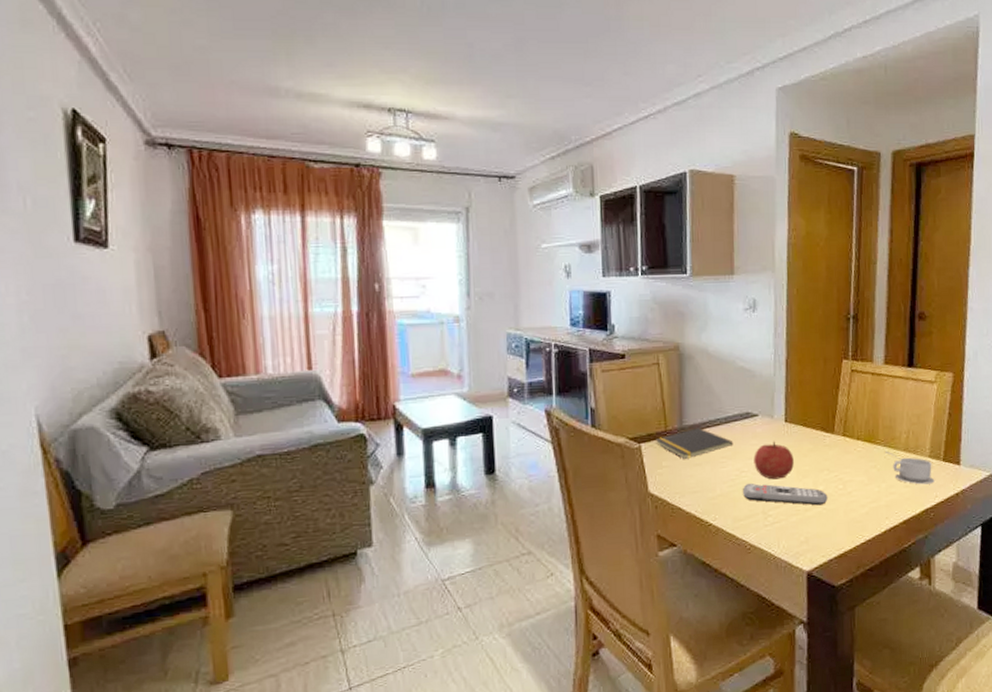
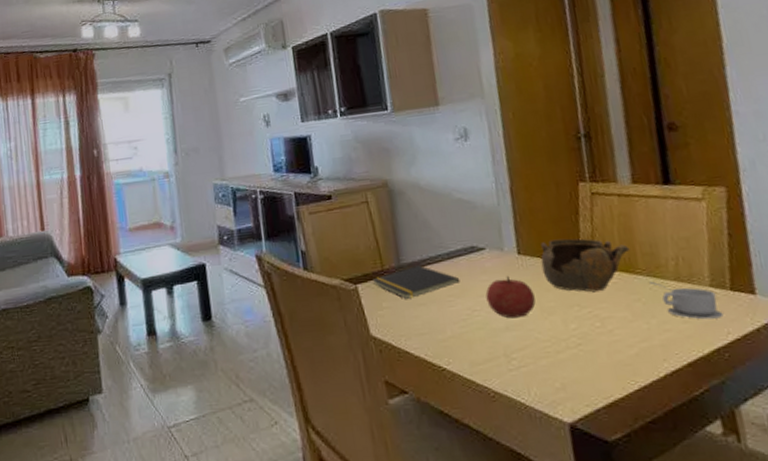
remote control: present [743,482,828,506] -> none [477,322,584,347]
teapot: none [803,410,874,459] -> present [540,238,630,293]

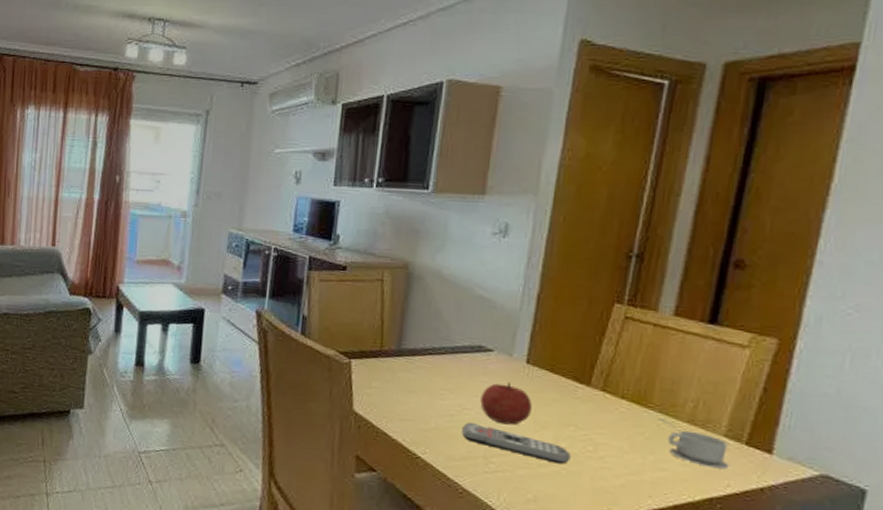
notepad: present [371,265,461,299] -> none [367,353,459,384]
remote control: none [477,322,584,347] -> present [462,421,571,464]
teapot: present [540,238,630,293] -> none [547,356,649,418]

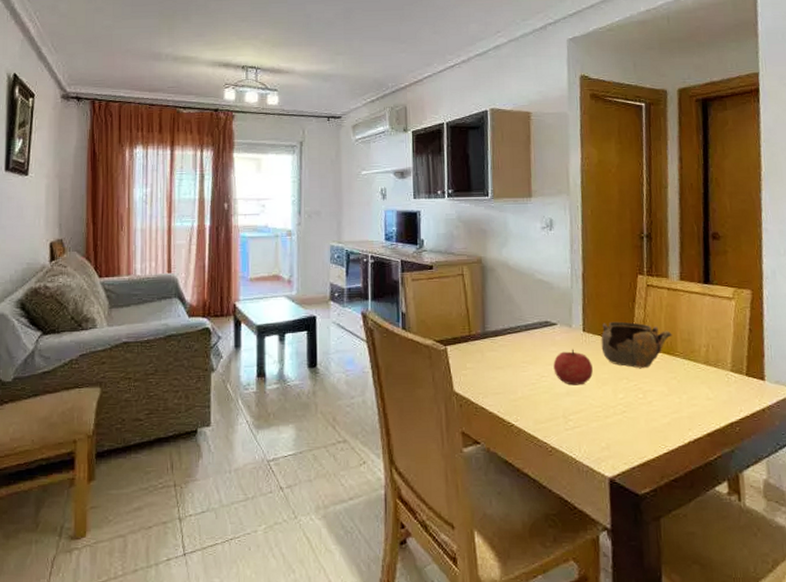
remote control: present [462,421,571,464] -> none [543,387,628,413]
teapot: none [547,356,649,418] -> present [601,321,672,369]
teacup: present [659,418,729,470] -> none [685,363,739,398]

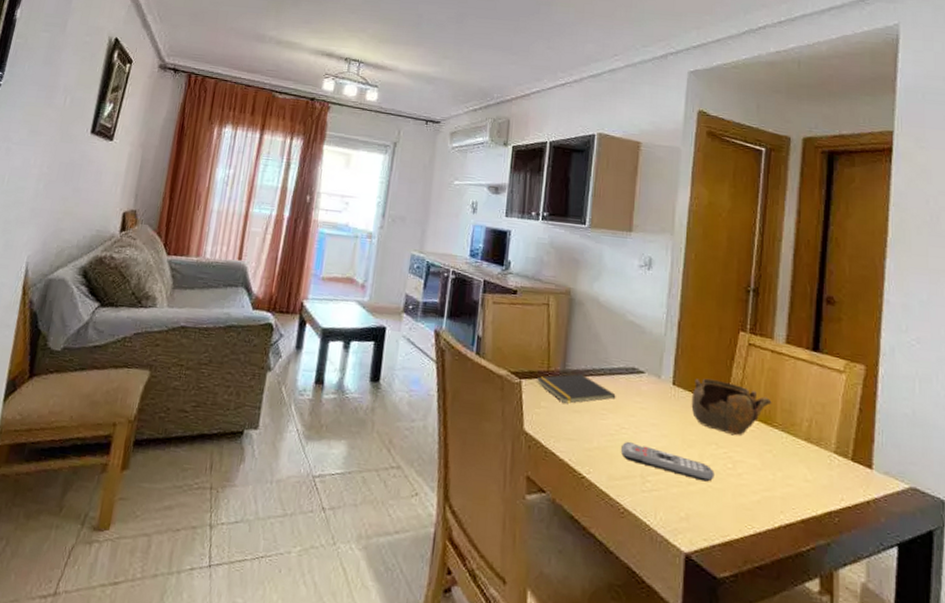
notepad: none [459,334,534,362] -> present [536,373,616,404]
remote control: none [543,387,628,413] -> present [621,441,715,482]
fruit: present [553,349,593,386] -> none [635,402,679,444]

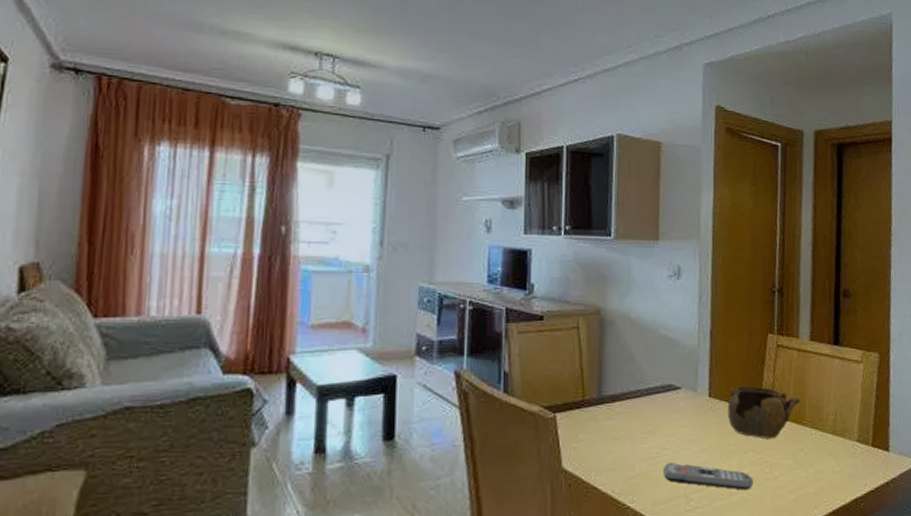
notepad: present [536,373,616,404] -> none [571,399,655,432]

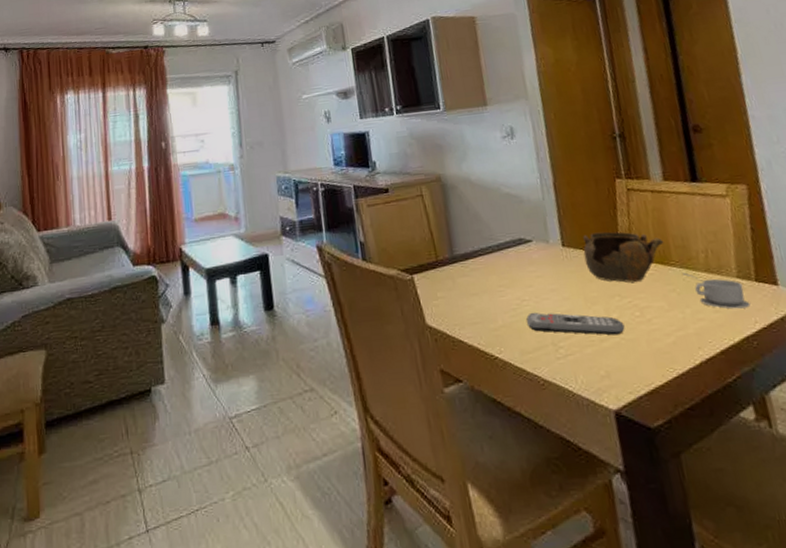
teacup: none [812,433,864,471] -> present [683,272,751,309]

